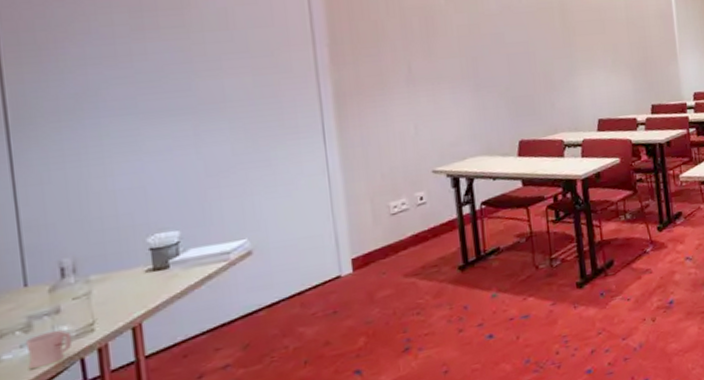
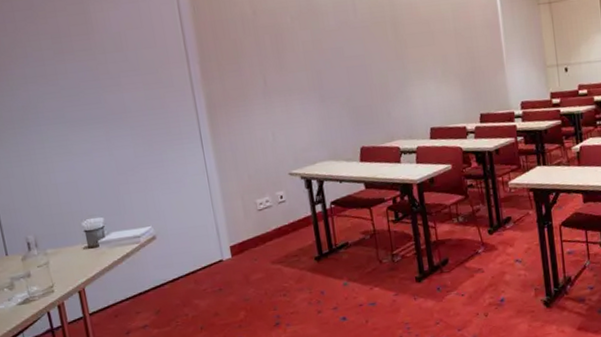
mug: present [25,329,73,370] -> none [11,289,41,318]

